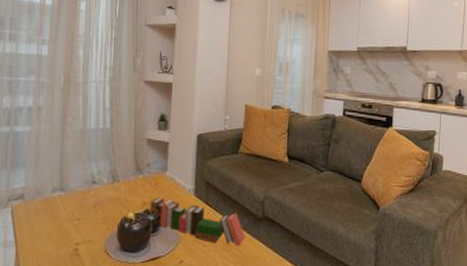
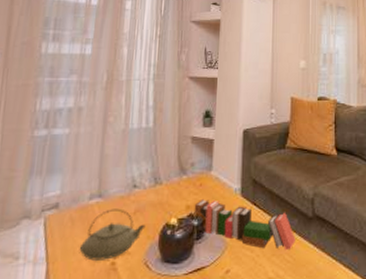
teapot: none [44,201,105,246] -> present [79,208,146,261]

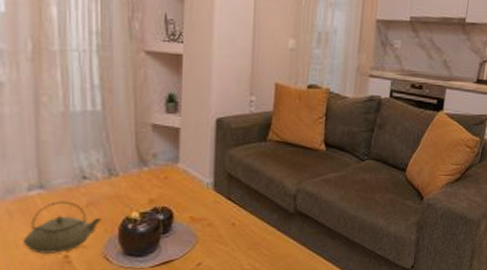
book: present [193,198,296,251] -> none [158,192,275,245]

